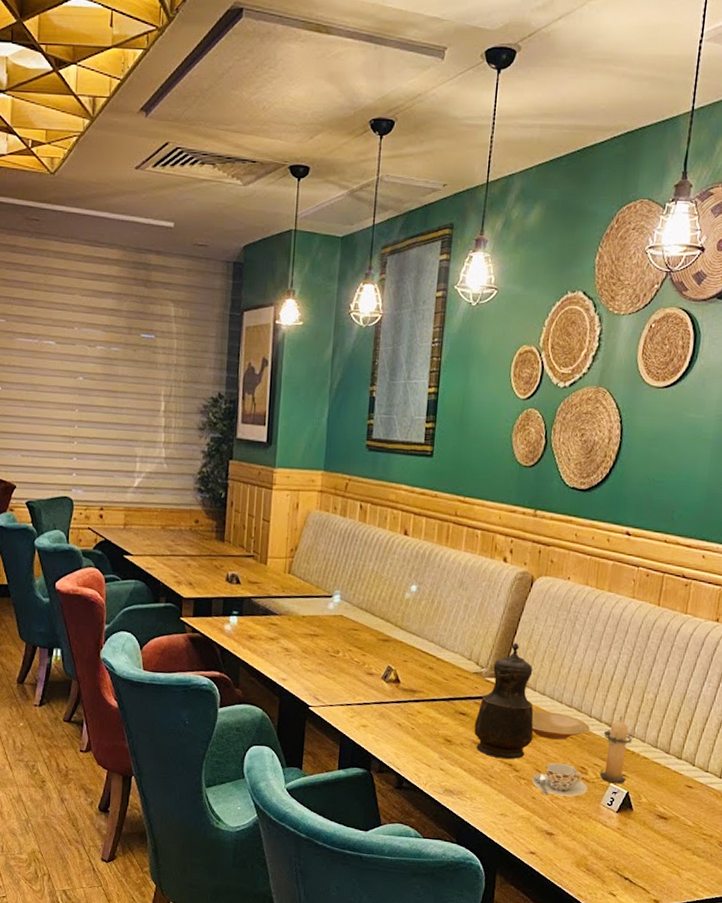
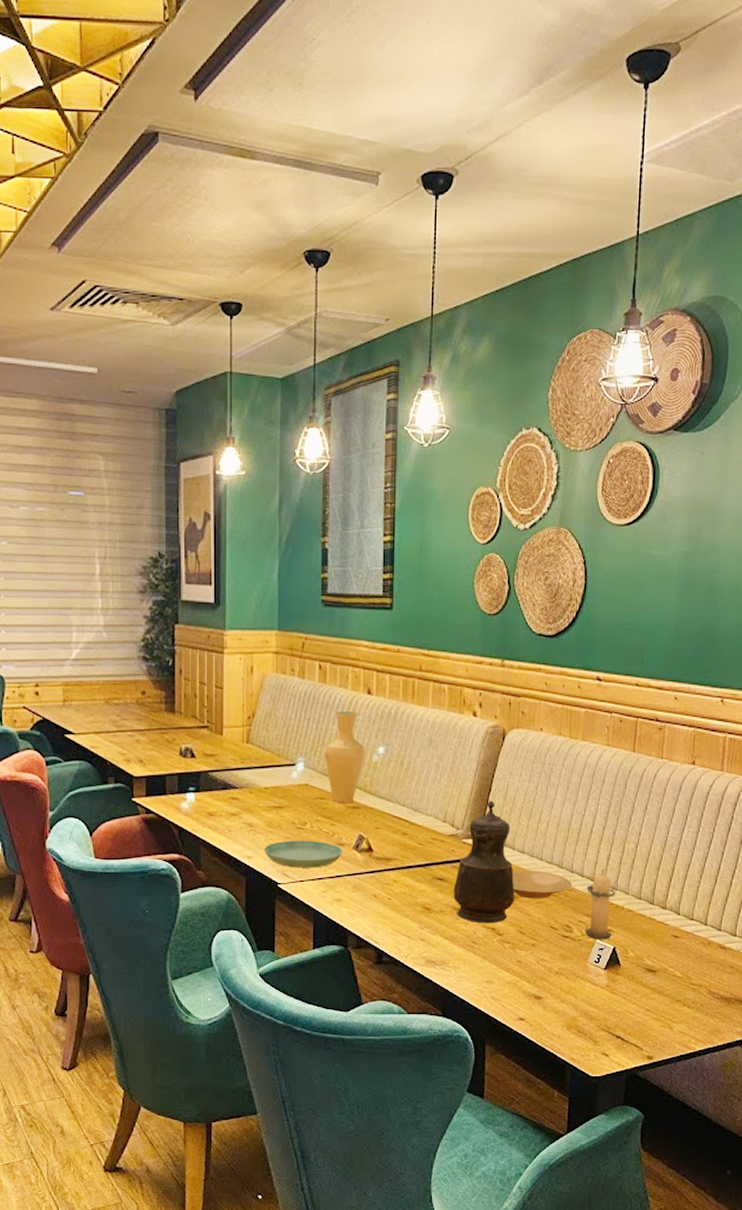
saucer: none [297,666,371,694] -> present [263,840,342,868]
vase: none [359,549,399,636] -> present [324,711,366,803]
teacup: present [532,762,588,797] -> none [517,922,574,958]

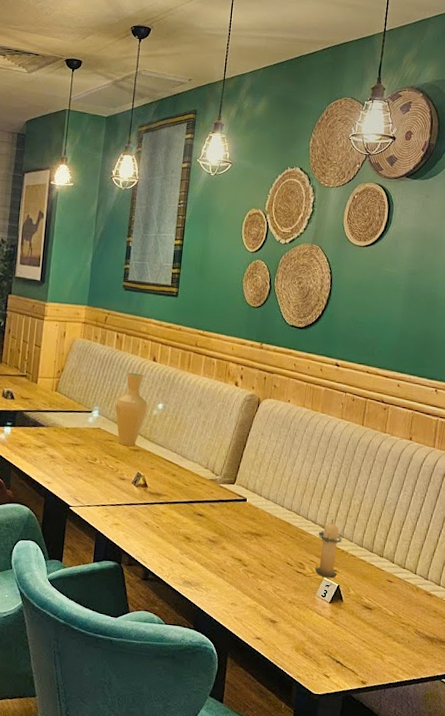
saucer: present [263,840,342,868] -> none [61,471,123,496]
coffeepot: present [453,800,515,924] -> none [209,454,260,555]
saucer: present [511,870,572,899] -> none [258,513,307,539]

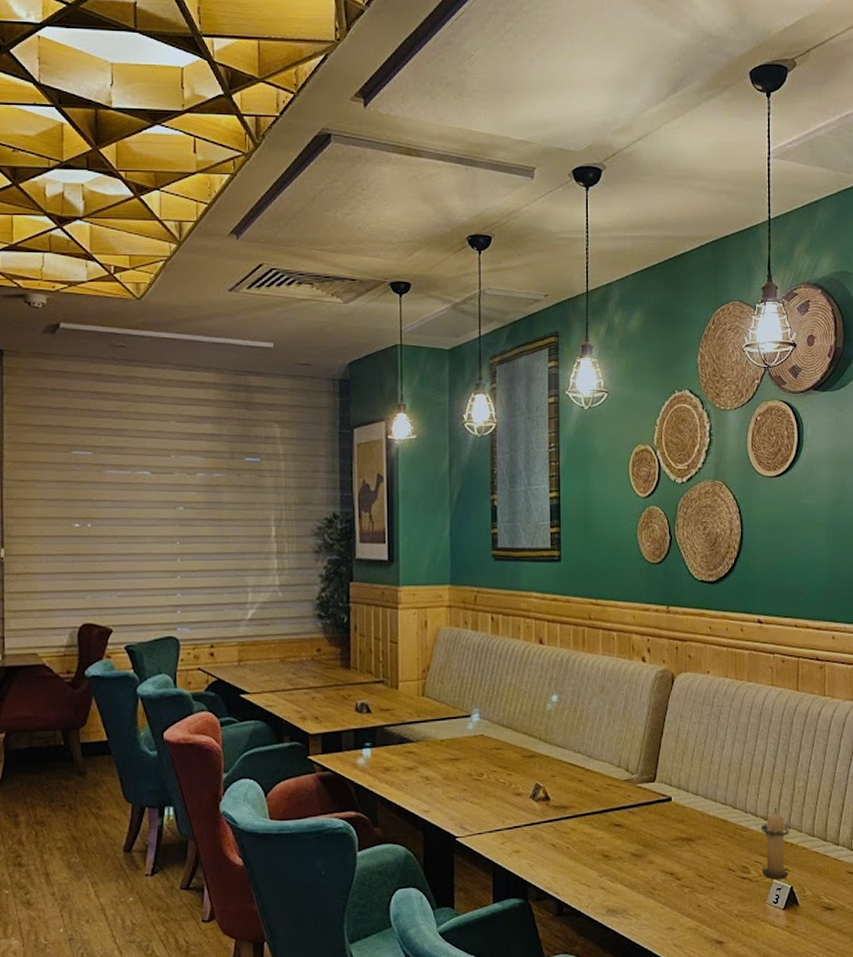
vase: present [115,373,148,447] -> none [499,661,540,753]

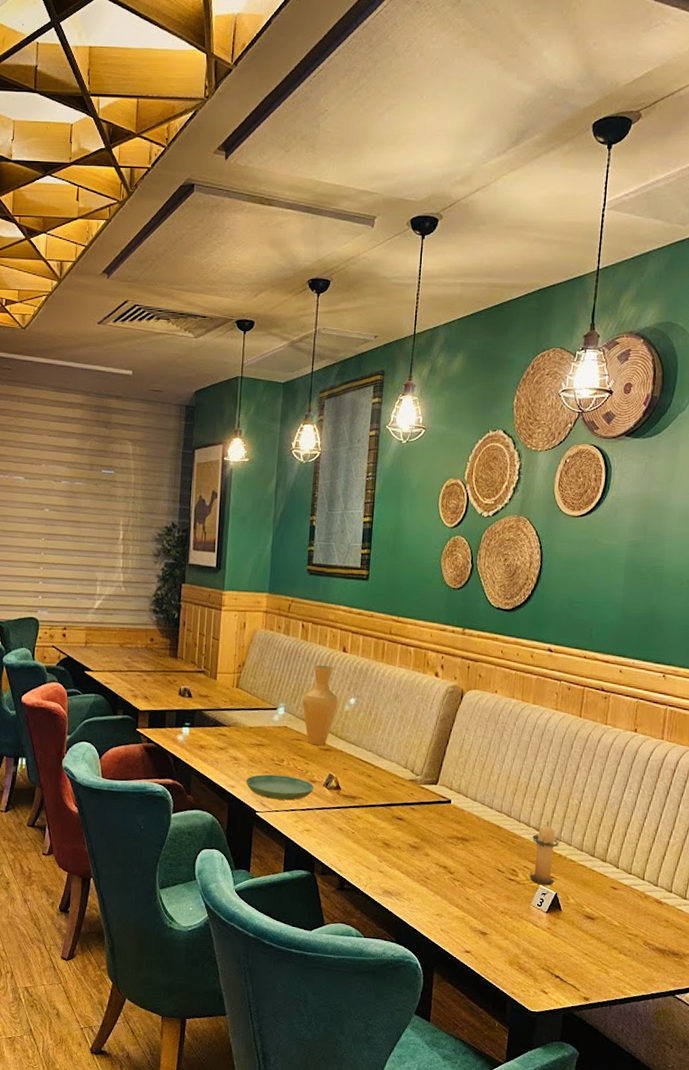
saucer: none [441,791,520,820] -> present [245,774,314,801]
vase: none [499,661,540,753] -> present [302,665,339,746]

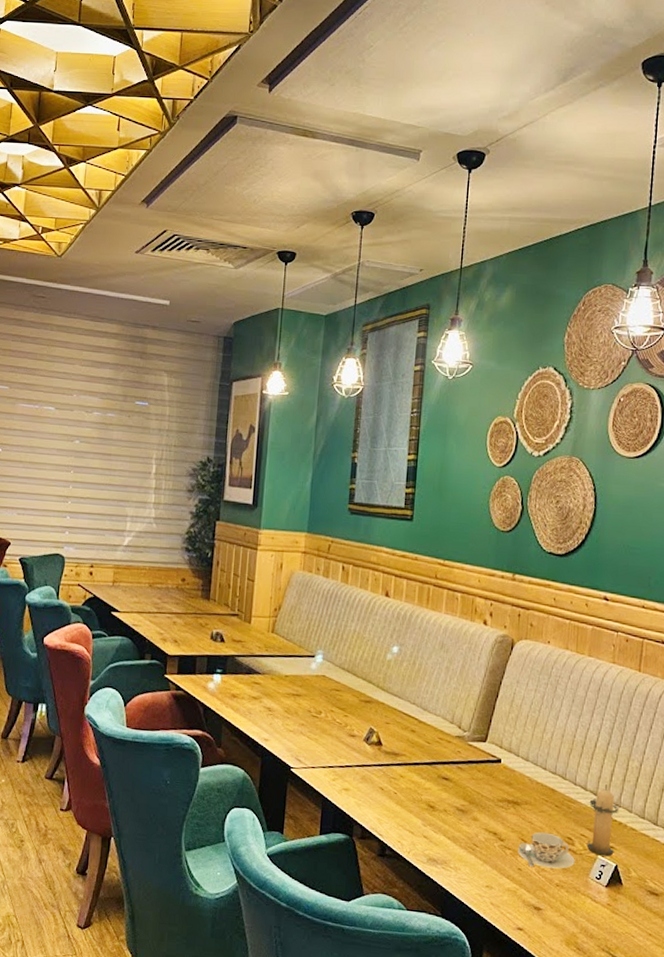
saucer: present [245,774,314,801] -> none [280,727,353,756]
vase: present [302,665,339,746] -> none [341,610,381,697]
teacup: none [466,865,518,898] -> present [518,832,575,869]

